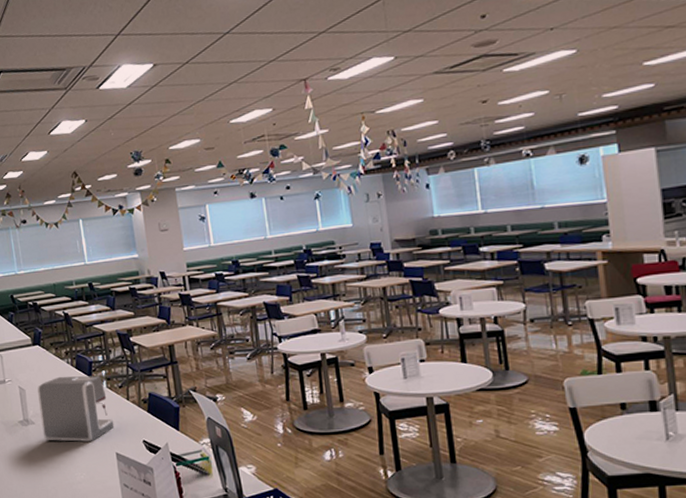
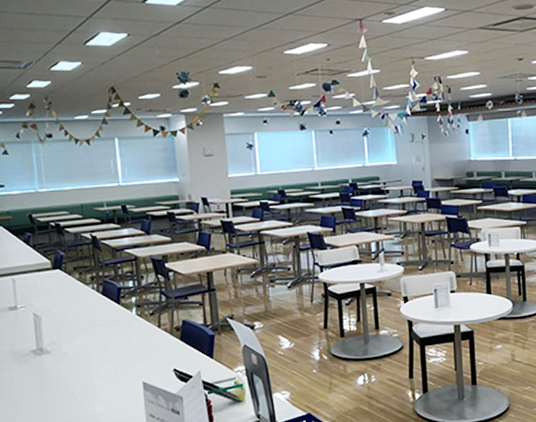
coffee maker: present [37,375,115,442] -> none [56,302,143,372]

